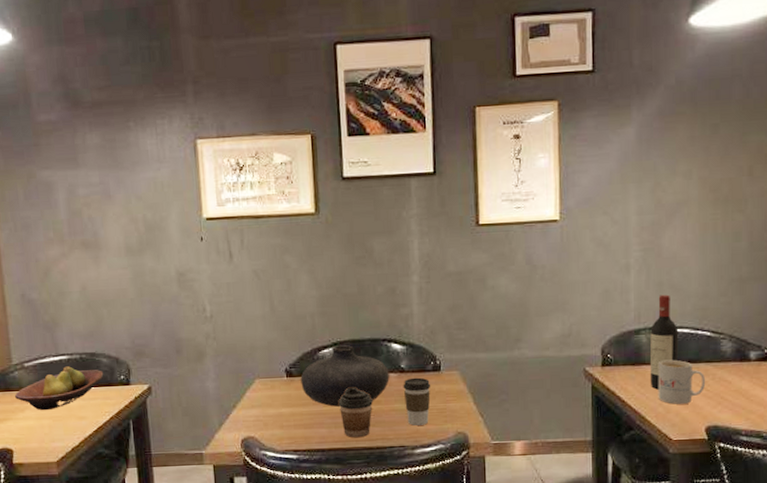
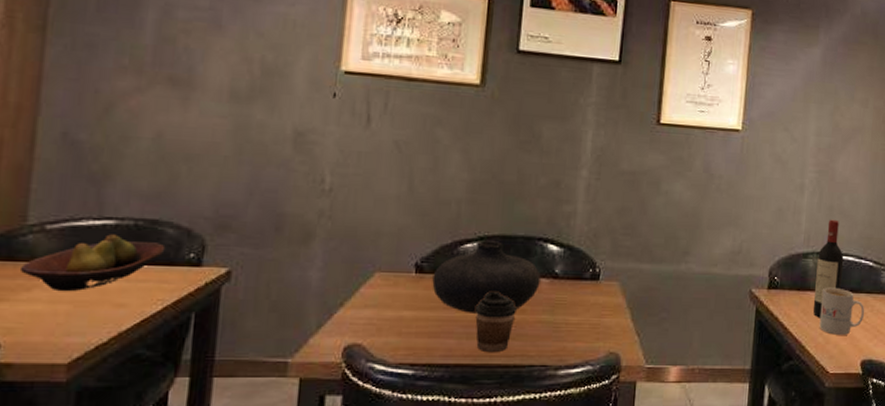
coffee cup: present [403,377,431,426] -> none [553,285,587,342]

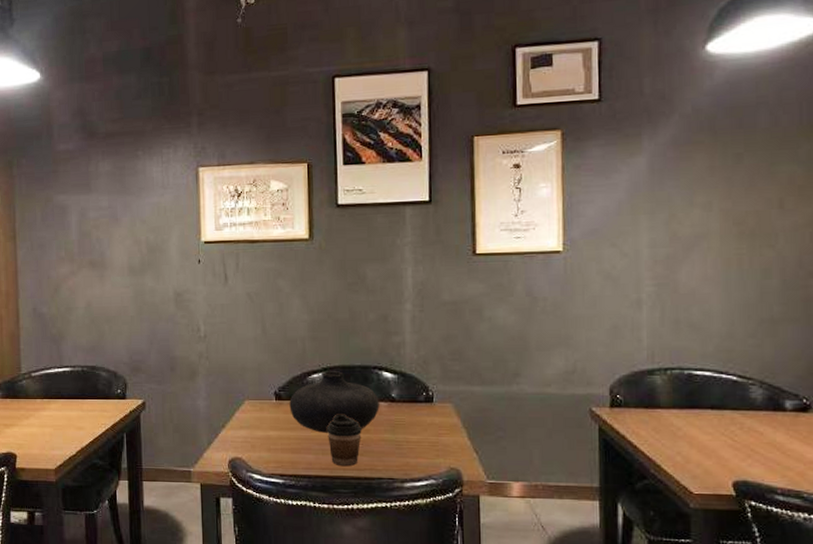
fruit bowl: present [19,234,166,291] -> none [21,378,102,418]
wine bottle: present [812,219,844,318] -> none [665,333,700,437]
mug: present [819,287,865,335] -> none [675,404,732,454]

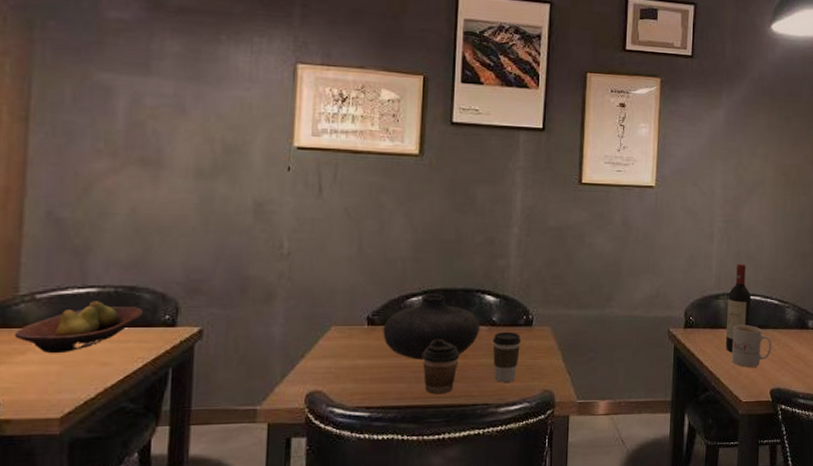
fruit bowl: none [21,378,102,418] -> present [13,301,143,353]
coffee cup: none [393,408,423,458] -> present [492,331,522,382]
wine bottle: none [665,333,700,437] -> present [725,263,752,353]
mug: none [675,404,732,454] -> present [731,324,772,367]

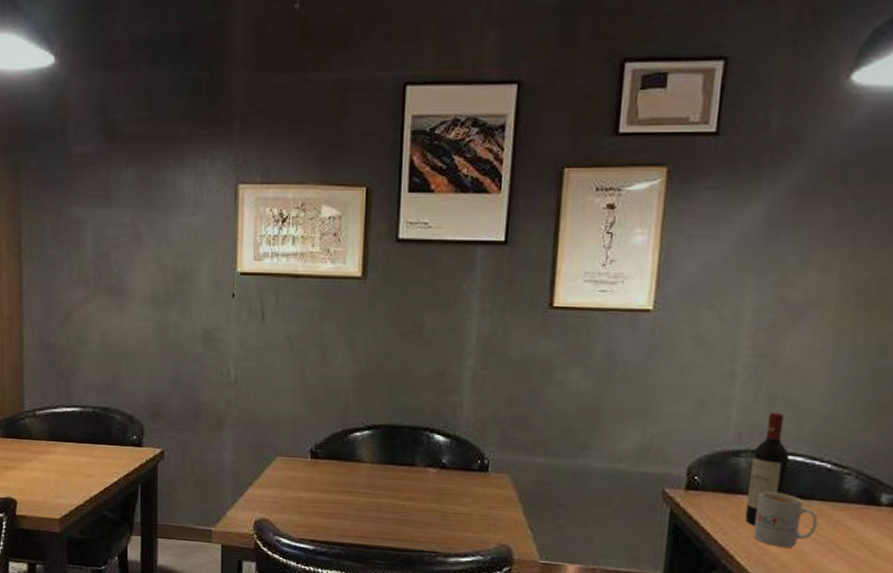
fruit bowl: present [13,301,143,353] -> none [23,419,116,463]
vase: present [383,293,480,360] -> none [326,428,428,498]
coffee cup: present [422,339,459,395] -> none [366,478,405,536]
coffee cup: present [492,331,522,382] -> none [442,475,475,531]

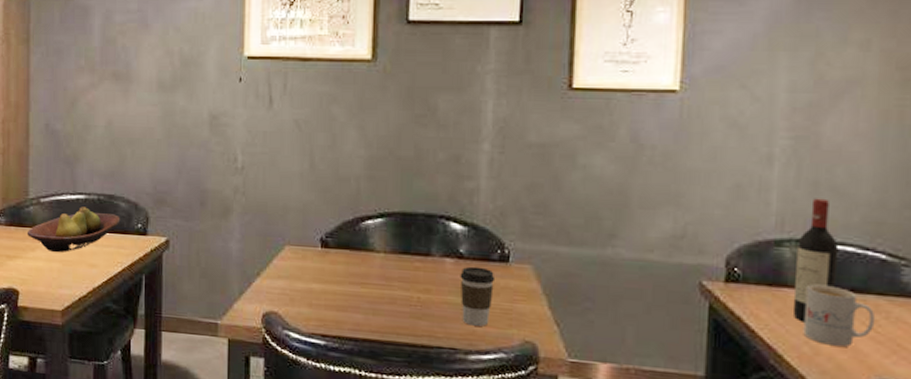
fruit bowl: none [23,419,116,463] -> present [26,207,120,252]
coffee cup: none [442,475,475,531] -> present [460,266,496,326]

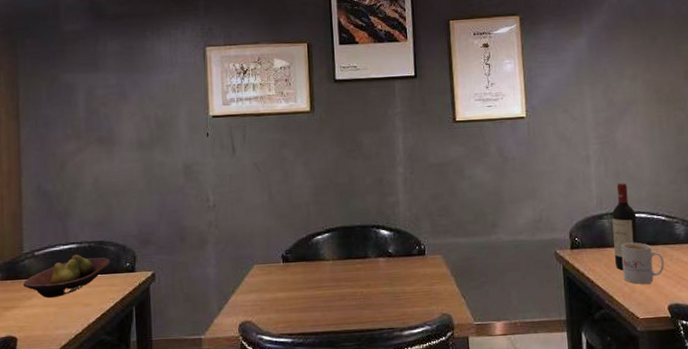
coffee cup: present [460,266,496,326] -> none [391,261,417,308]

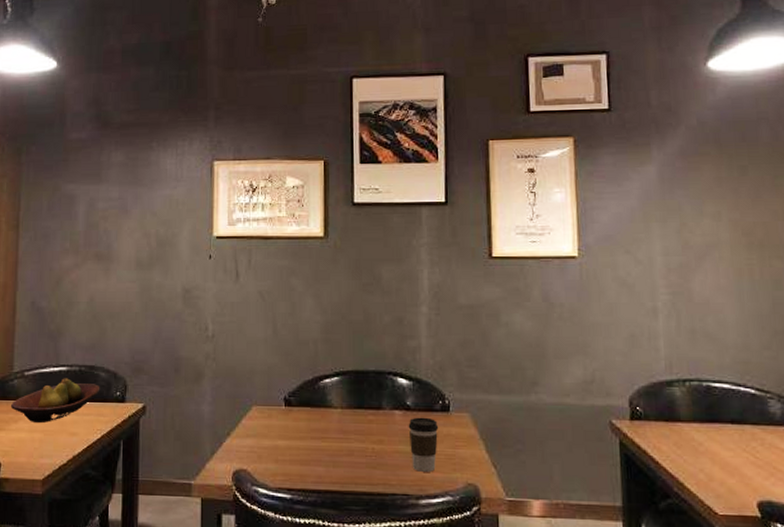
coffee cup: none [391,261,417,308] -> present [408,417,439,472]
wine bottle: present [612,182,639,271] -> none [684,343,719,452]
mug: present [621,242,665,284] -> none [695,418,754,472]

